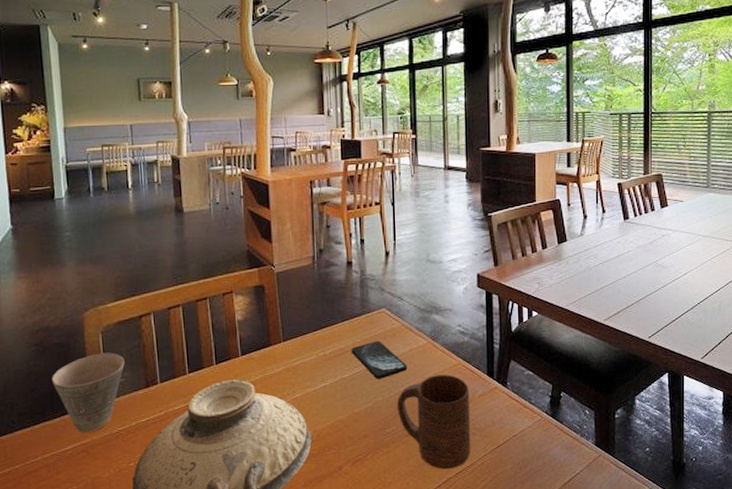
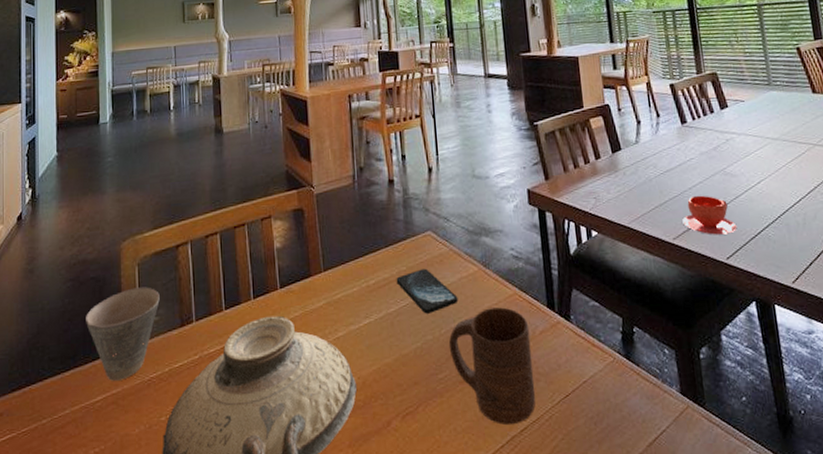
teacup: none [614,283,661,318] -> present [682,195,737,235]

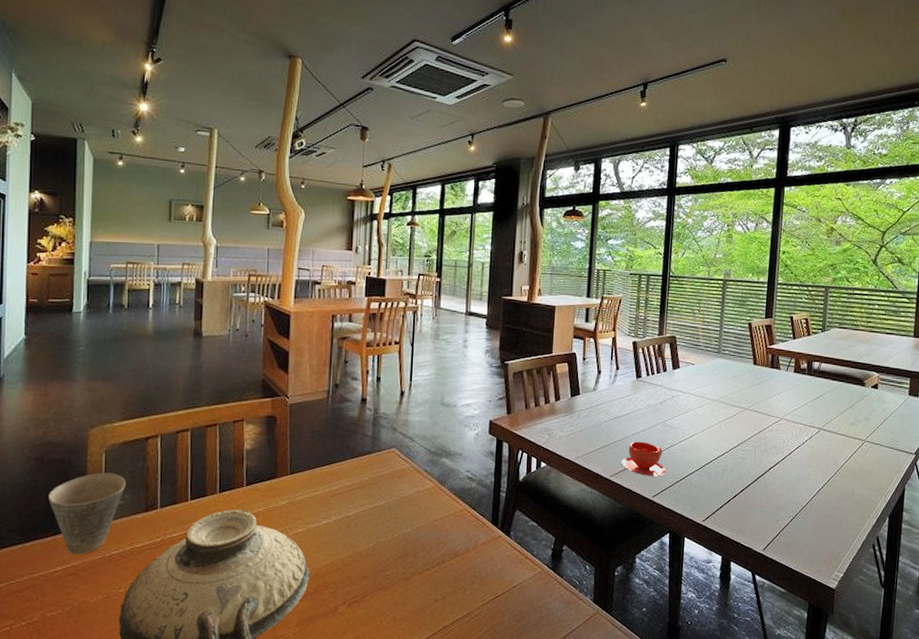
smartphone: present [396,268,459,314] -> none [357,480,413,520]
cup: present [448,307,536,425] -> none [398,519,473,616]

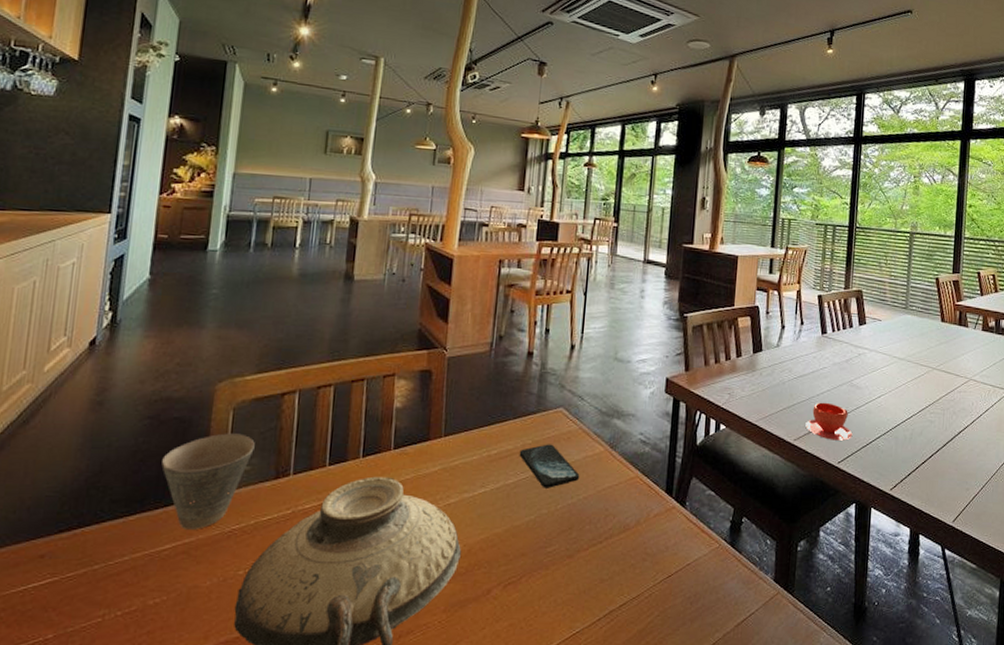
smartphone: none [357,480,413,520] -> present [519,444,580,488]

